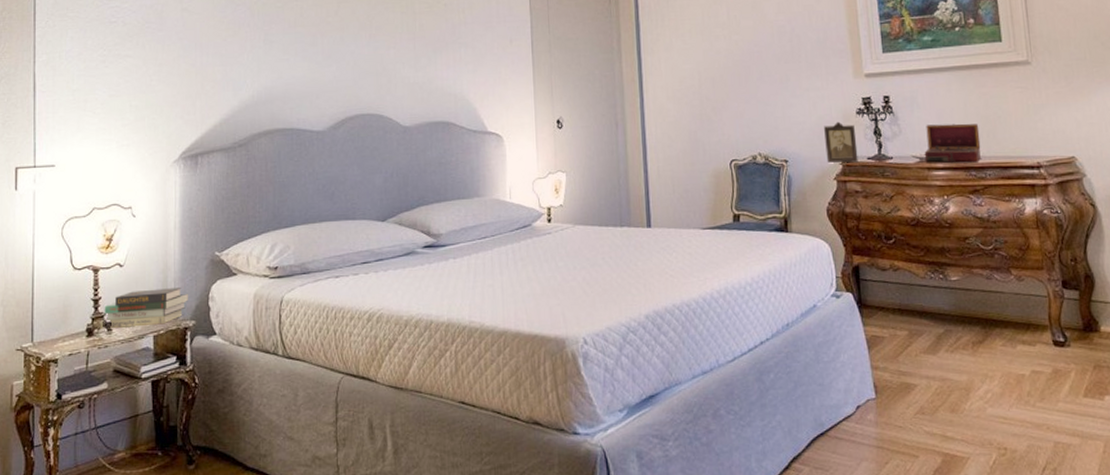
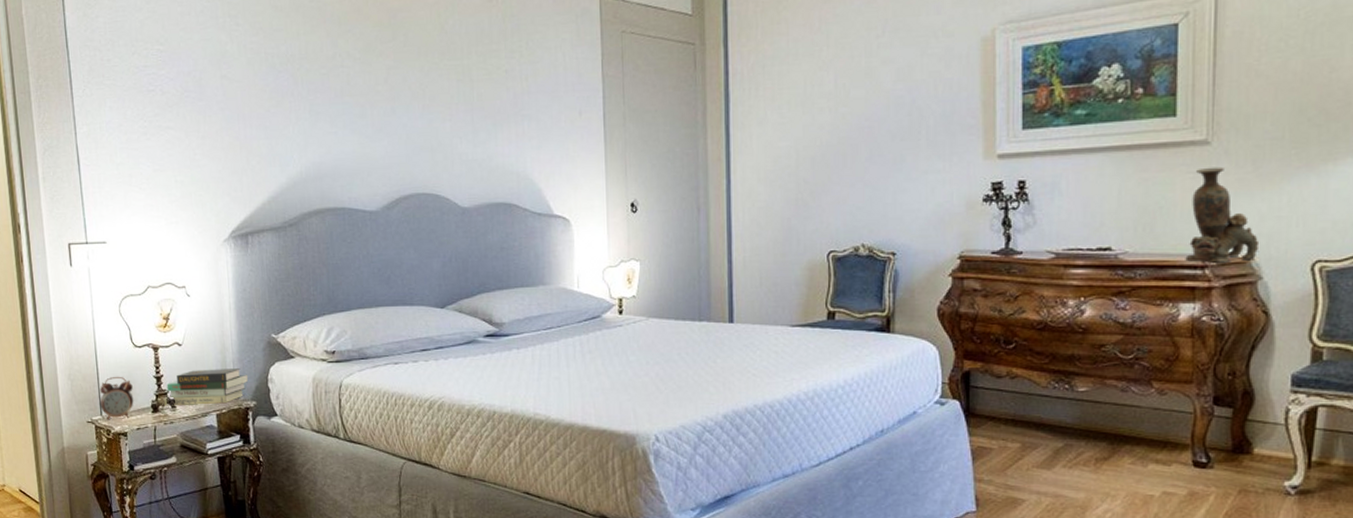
alarm clock: none [31,300,68,347] -> present [99,376,134,420]
photo frame: present [824,121,858,163] -> none [942,209,981,258]
wooden box: present [924,123,981,164] -> none [1061,214,1134,262]
vase with dog figurine: none [1022,82,1080,164] -> present [1185,167,1260,263]

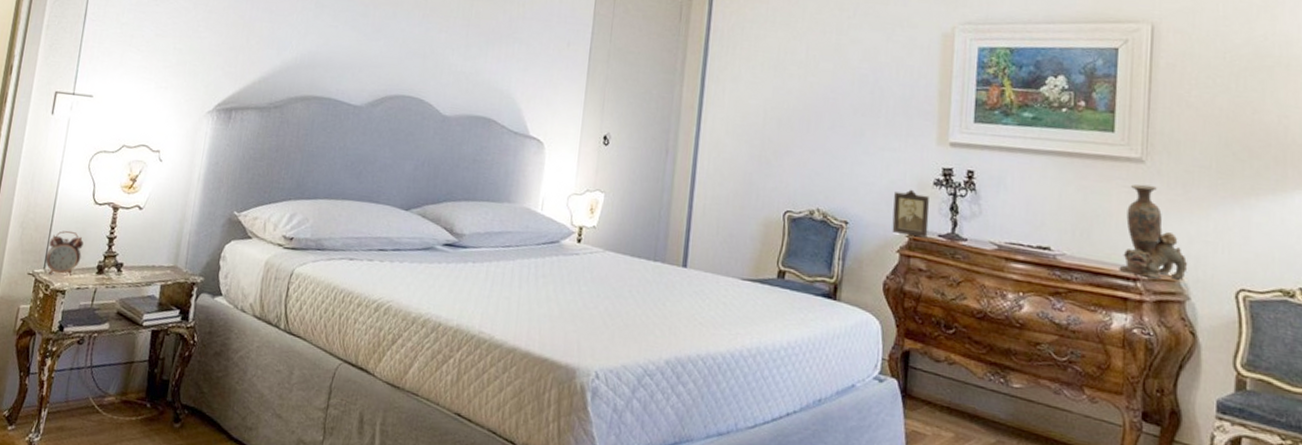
books: present [164,369,248,406] -> none [110,236,201,276]
photo frame: none [942,209,981,258] -> present [892,189,930,238]

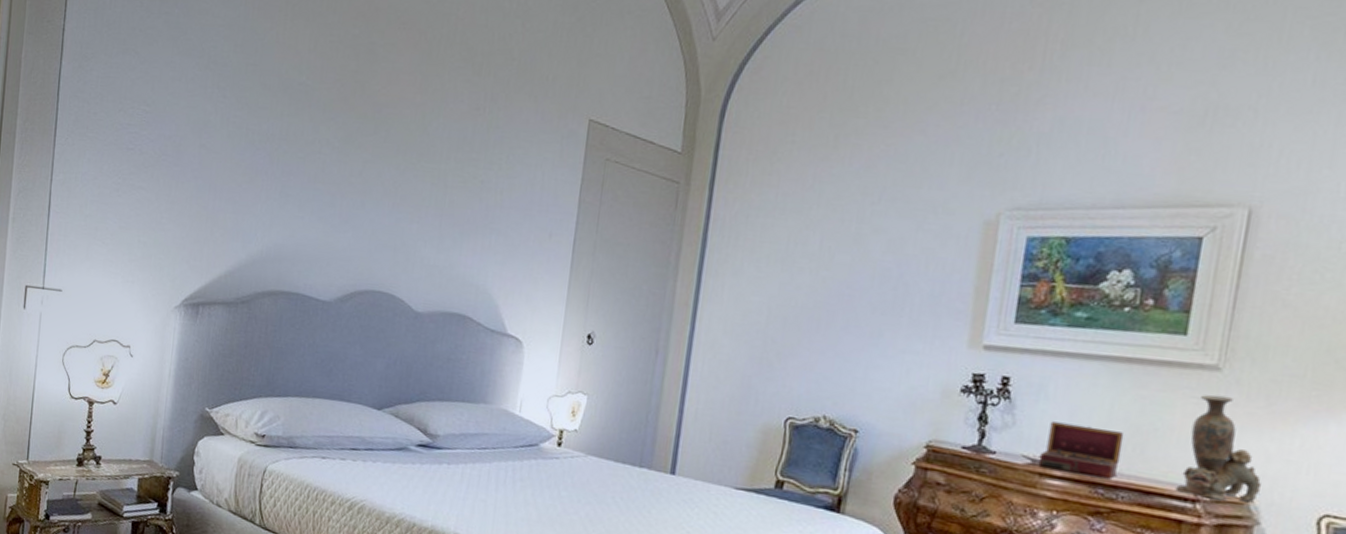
alarm clock: present [45,230,84,276] -> none [28,423,63,467]
photo frame: present [892,189,930,238] -> none [908,396,955,450]
wooden box: none [1003,210,1073,263] -> present [1038,421,1124,481]

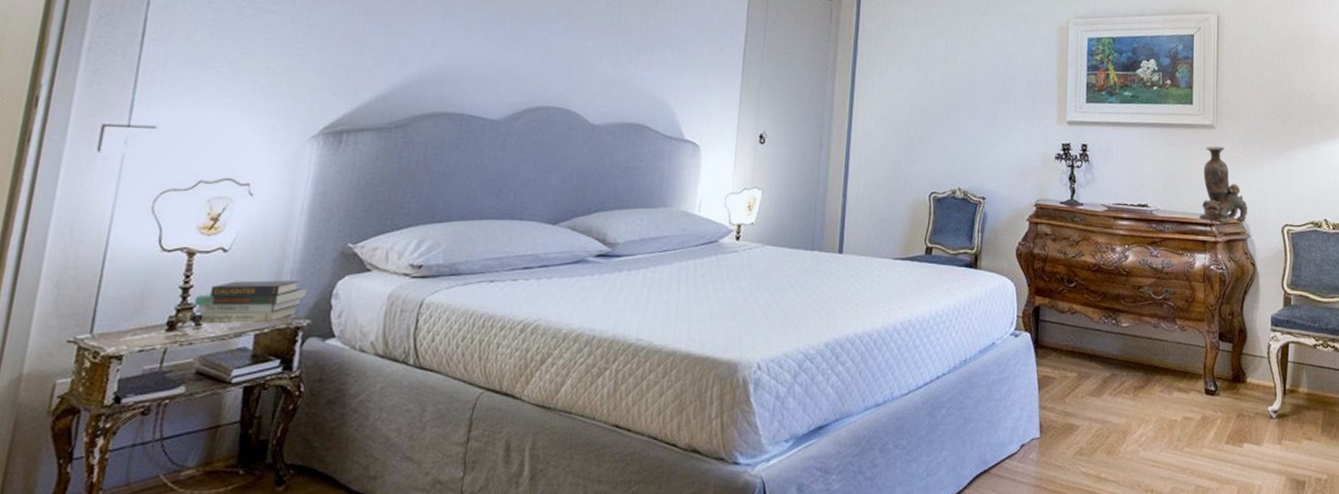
books: none [90,430,175,469] -> present [186,280,306,324]
wooden box: present [1038,421,1124,481] -> none [1112,176,1164,217]

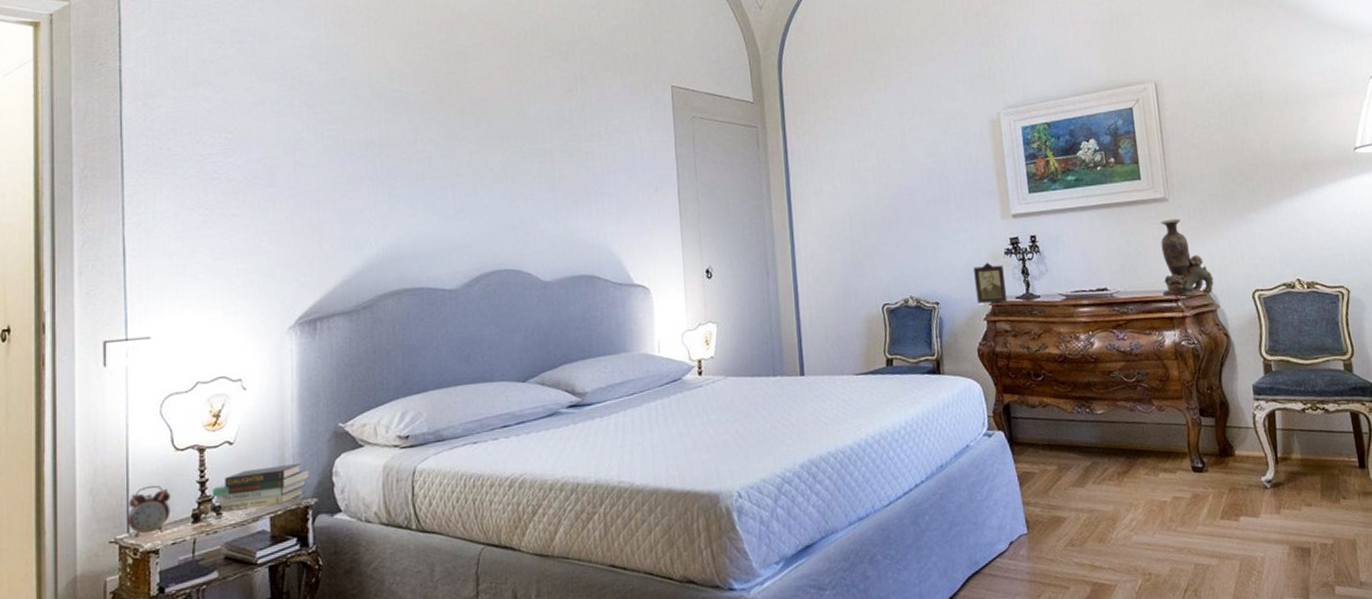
alarm clock: none [92,285,147,340] -> present [127,485,171,538]
photo frame: none [1022,164,1053,206] -> present [974,262,1007,304]

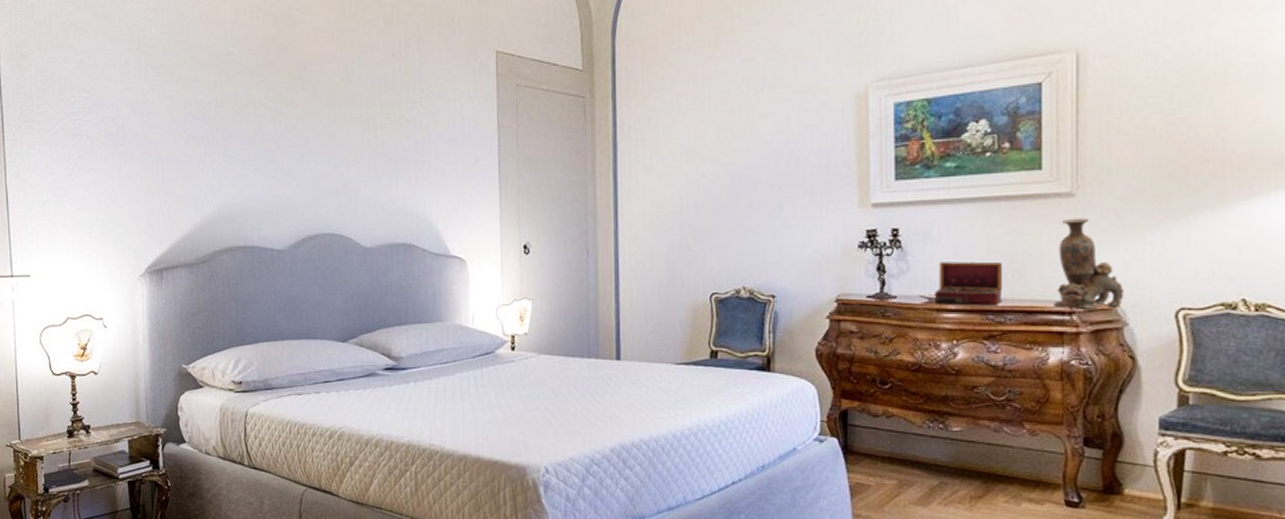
alarm clock: present [127,485,171,538] -> none [18,402,51,444]
books: present [208,464,309,514] -> none [79,397,159,432]
photo frame: present [974,262,1007,304] -> none [820,255,856,301]
wooden box: none [1070,260,1123,301] -> present [934,261,1003,307]

